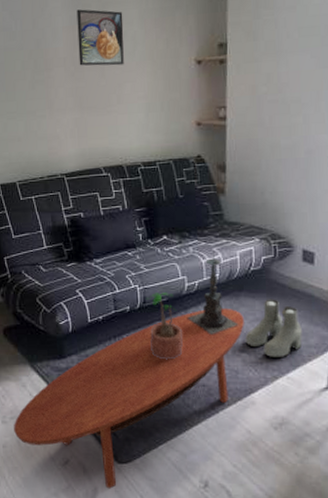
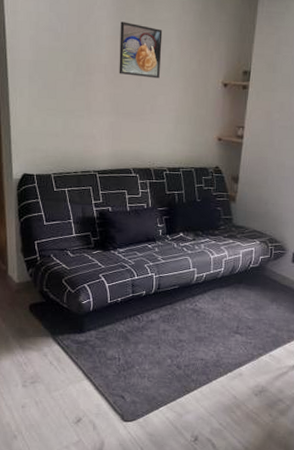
coffee table: present [14,309,244,489] -> none [33,297,240,443]
potted plant: present [146,292,183,360] -> none [160,281,188,338]
candle holder: present [187,250,239,334] -> none [193,248,236,318]
boots: present [245,299,302,357] -> none [239,291,285,339]

